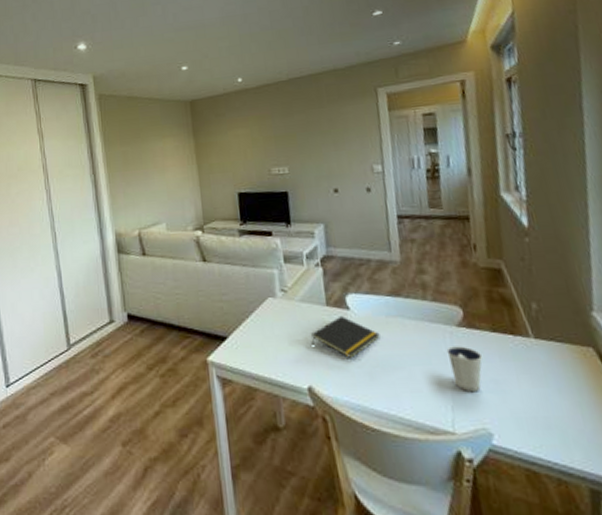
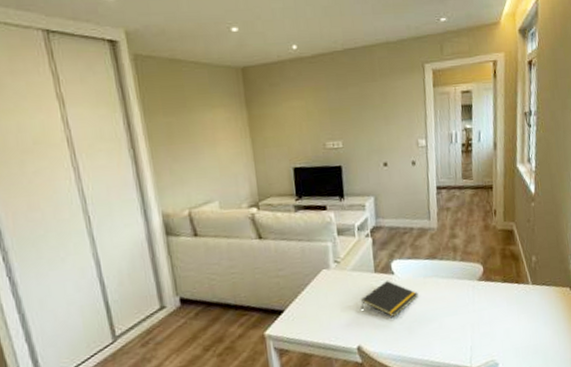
dixie cup: present [446,346,483,391] -> none [469,296,496,333]

